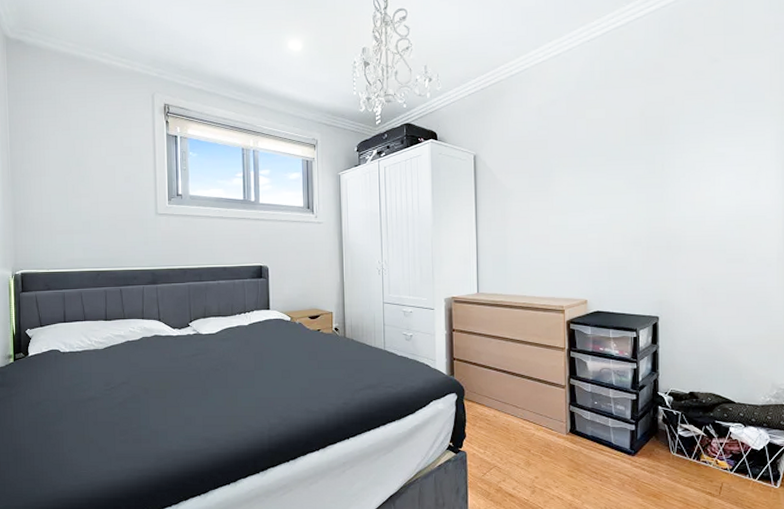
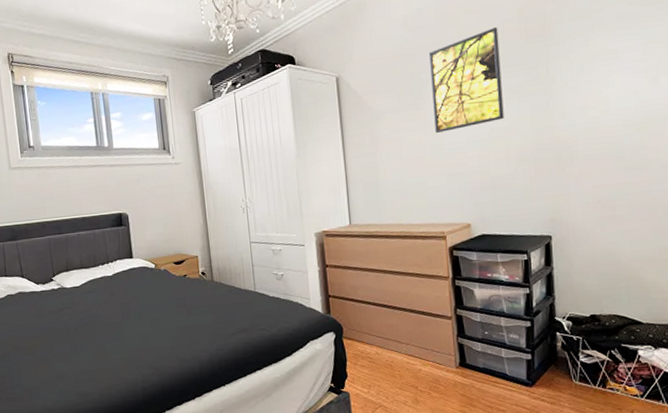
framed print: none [559,122,623,214] -> present [429,26,504,133]

